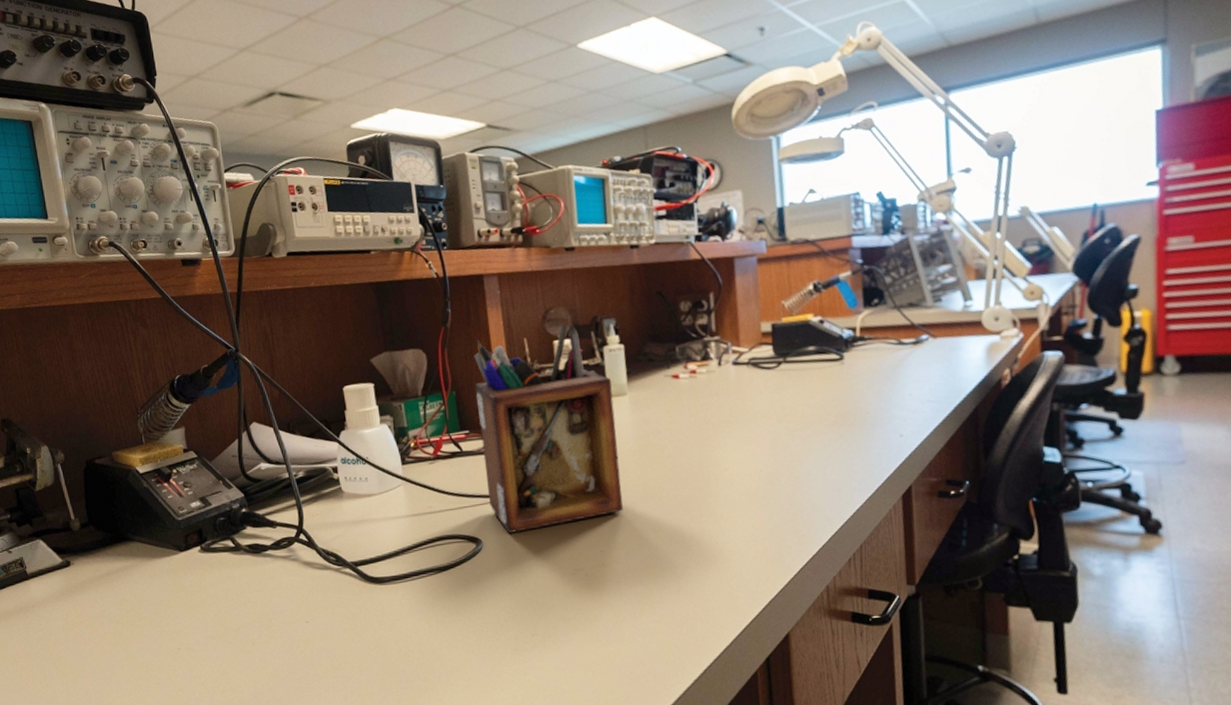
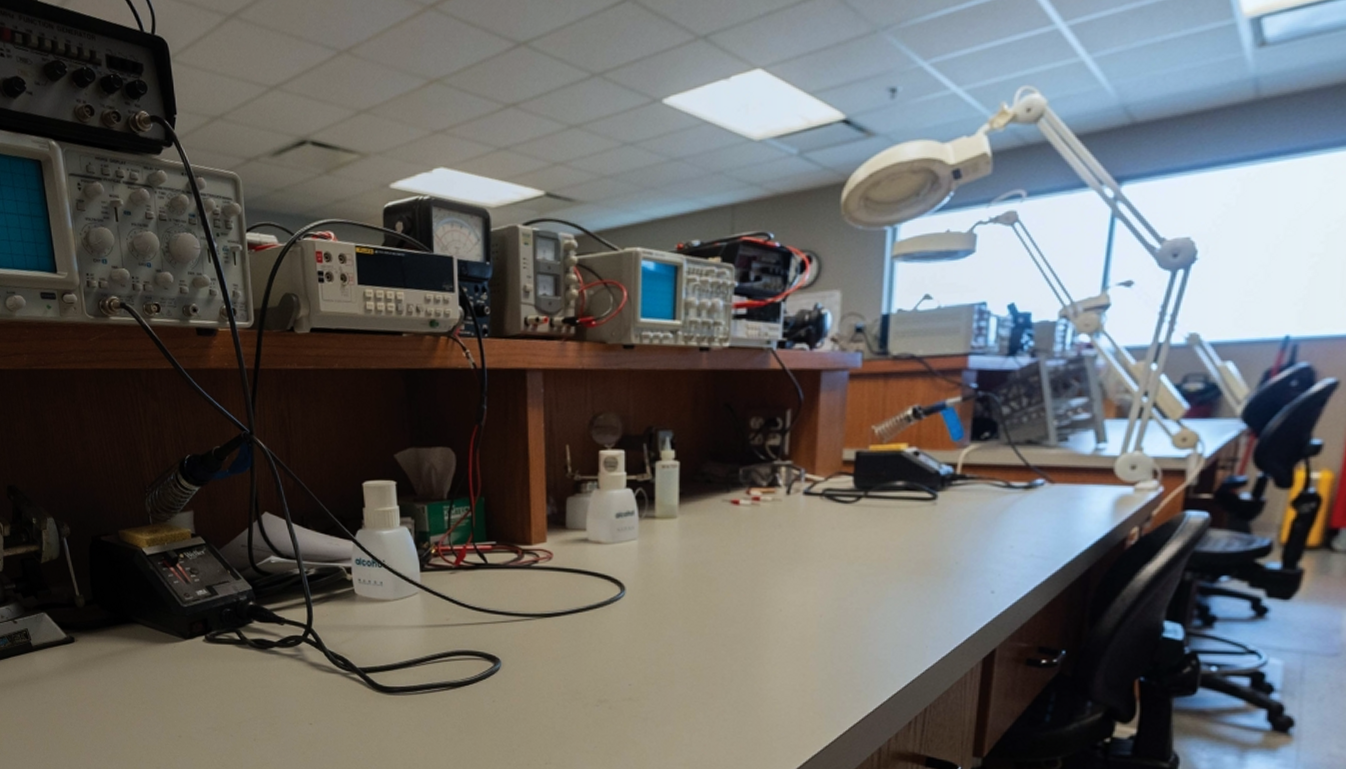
desk organizer: present [474,324,623,533] -> none [508,433,661,655]

